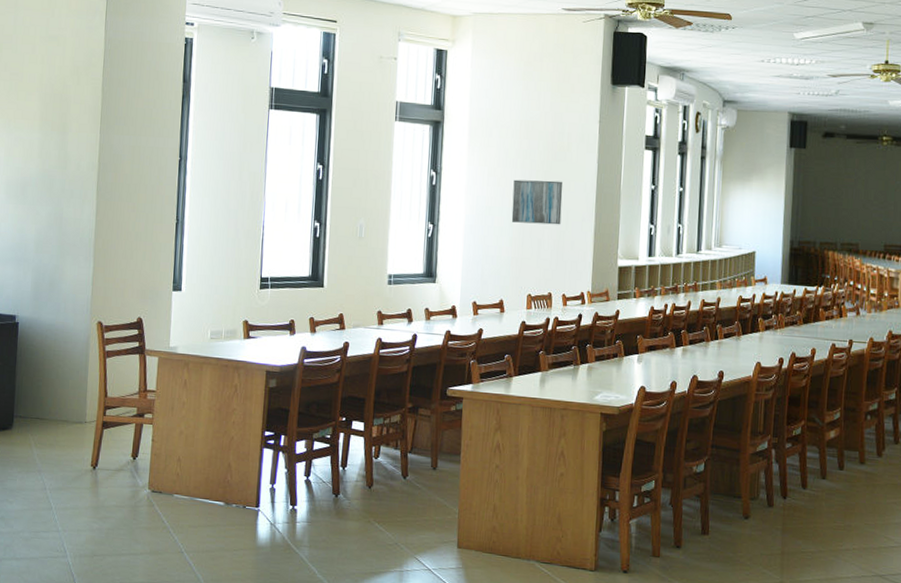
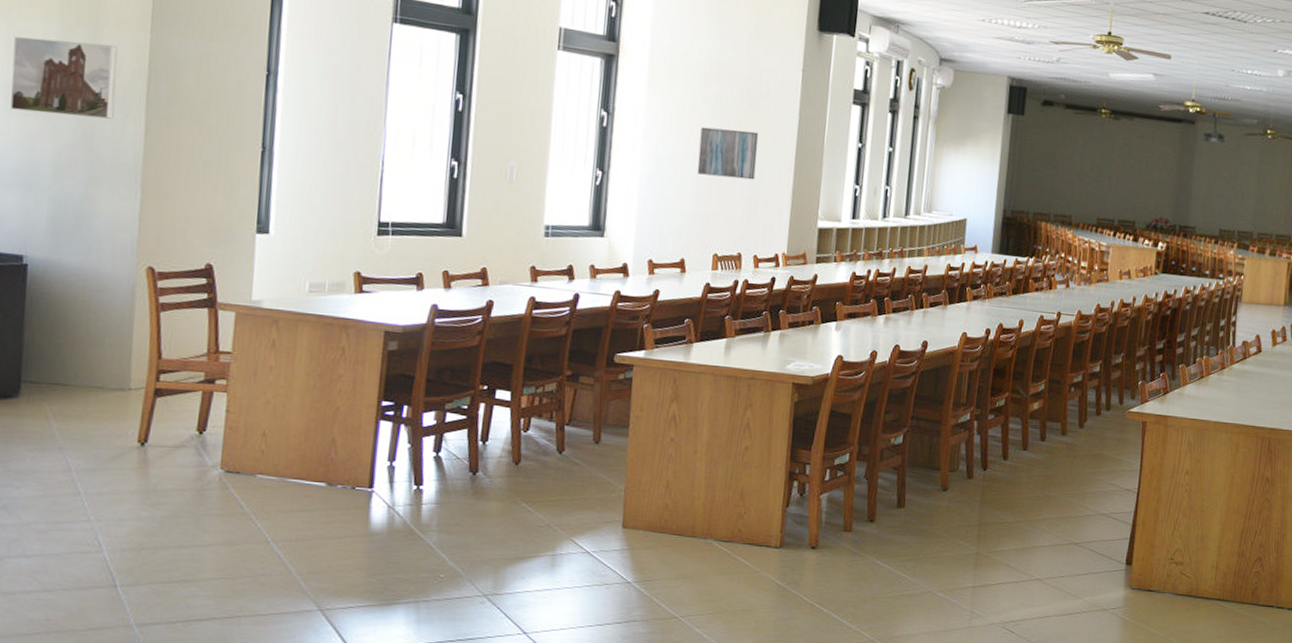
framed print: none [9,143,78,204] -> present [10,36,118,119]

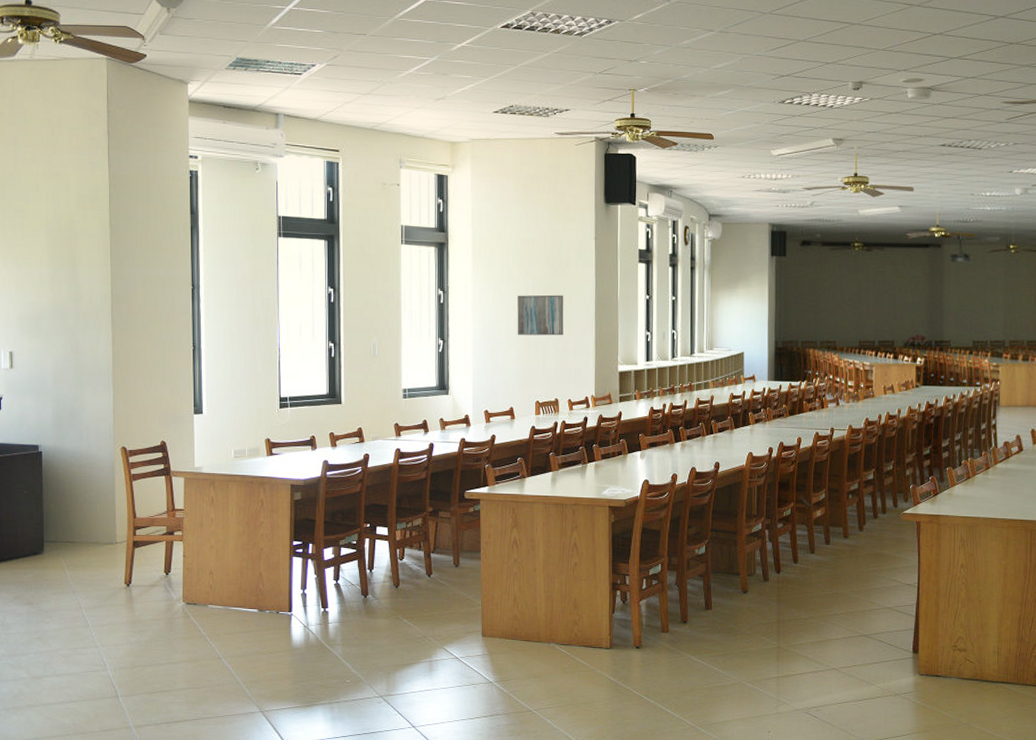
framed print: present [10,36,118,119] -> none [21,278,91,336]

